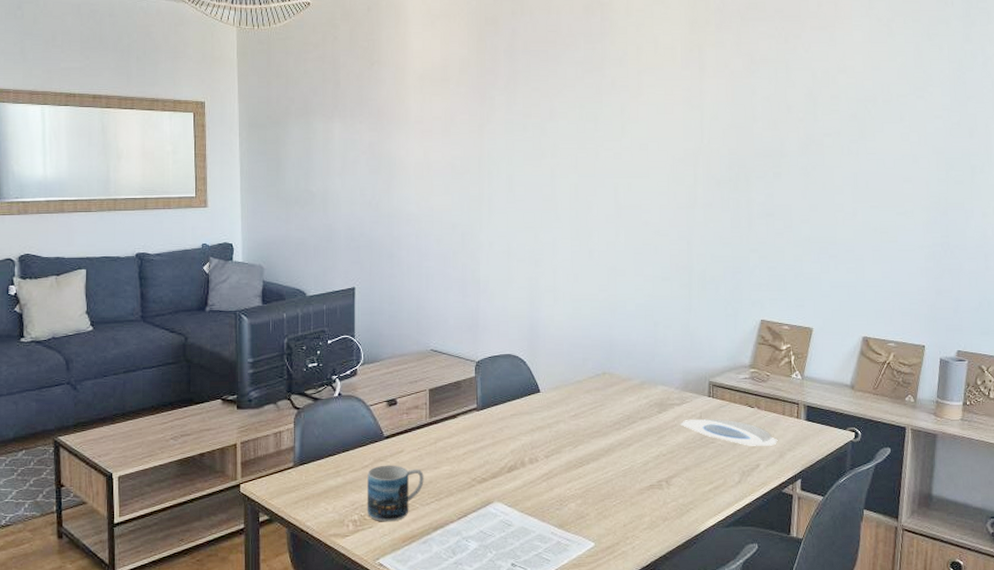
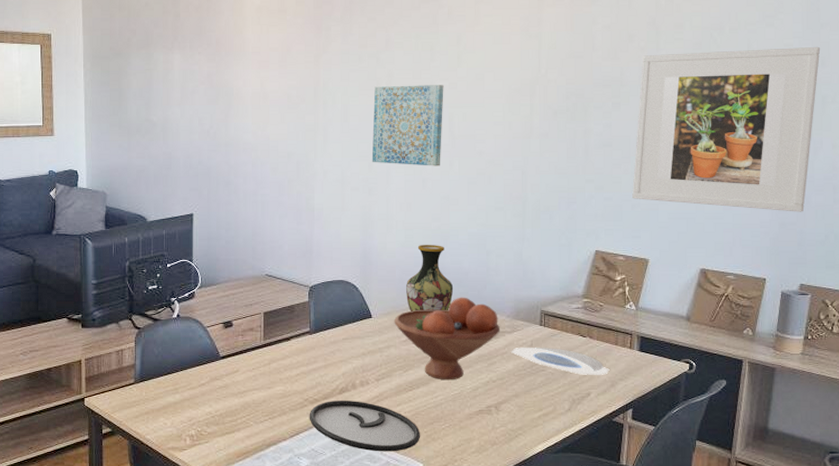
mug: present [366,465,424,522] -> none [203,384,258,438]
plate: none [477,478,591,532] -> present [309,400,420,452]
wall art: none [537,155,609,237] -> present [371,85,444,166]
fruit bowl: none [563,369,669,455] -> present [394,297,500,380]
vase: none [574,316,622,385] -> present [406,244,454,311]
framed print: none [795,118,968,280] -> present [632,46,821,212]

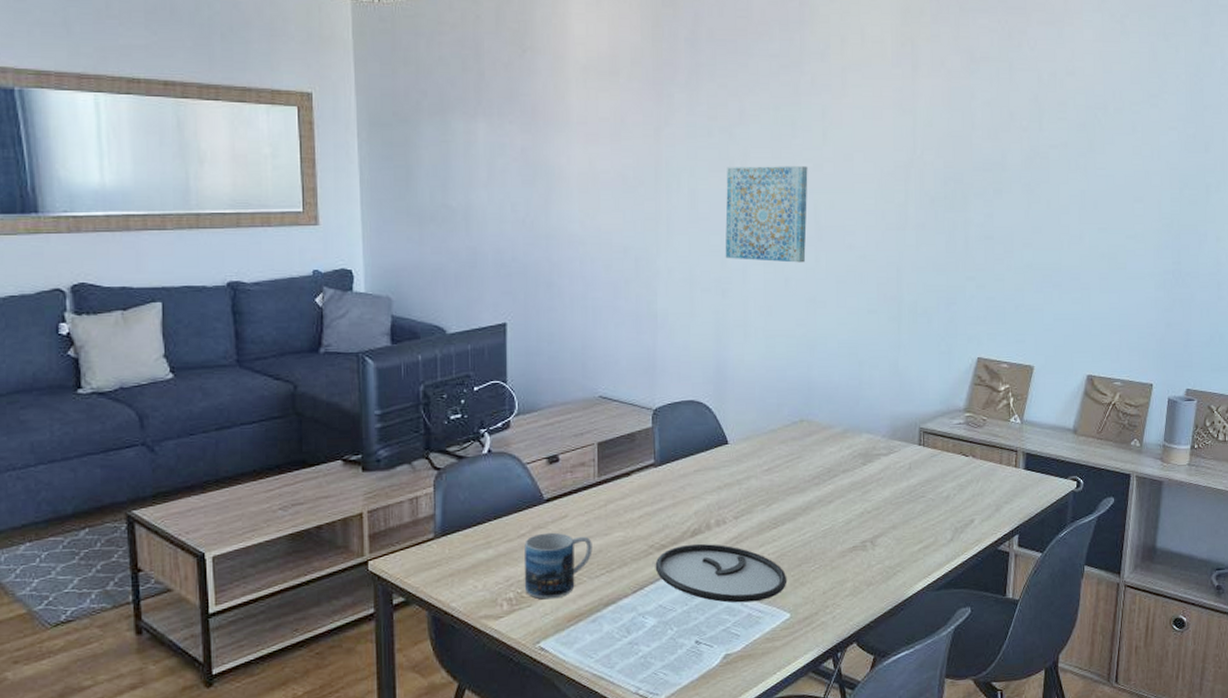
mug: none [203,384,258,438] -> present [524,532,593,600]
fruit bowl: present [394,297,500,380] -> none [754,415,874,514]
vase: present [406,244,454,311] -> none [768,354,822,435]
plate: present [511,348,610,375] -> none [888,470,994,500]
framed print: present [632,46,821,212] -> none [1015,130,1204,311]

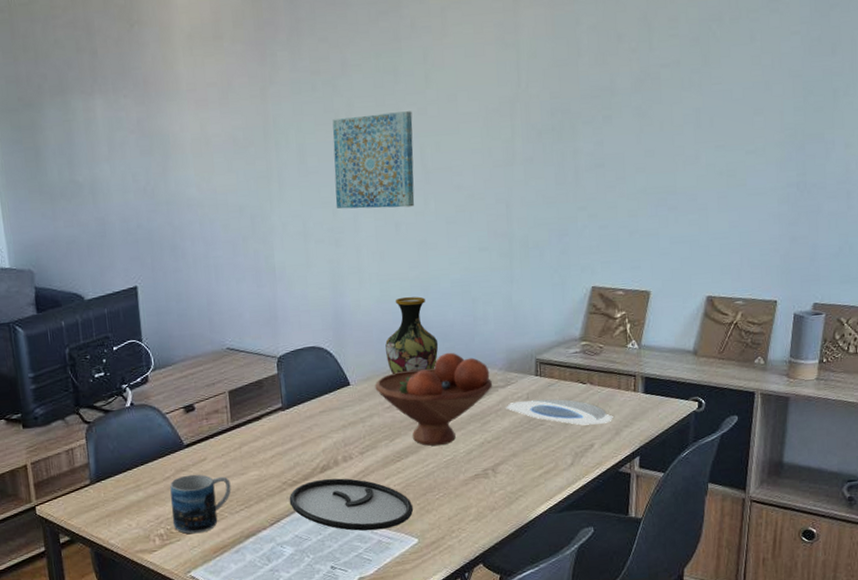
fruit bowl: none [754,415,874,514] -> present [375,352,492,446]
vase: none [768,354,822,435] -> present [385,296,439,374]
plate: none [888,470,994,500] -> present [506,399,613,426]

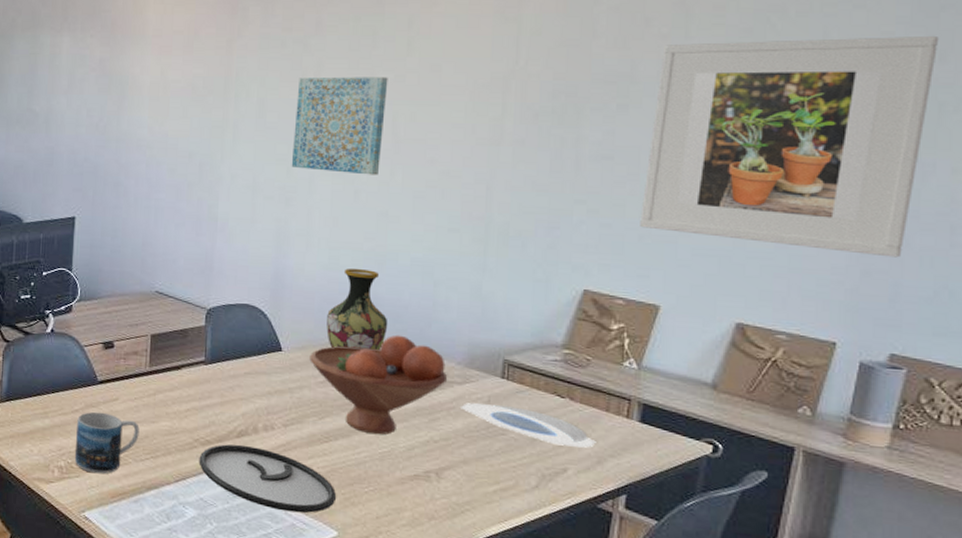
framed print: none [629,31,831,225] -> present [640,35,940,258]

